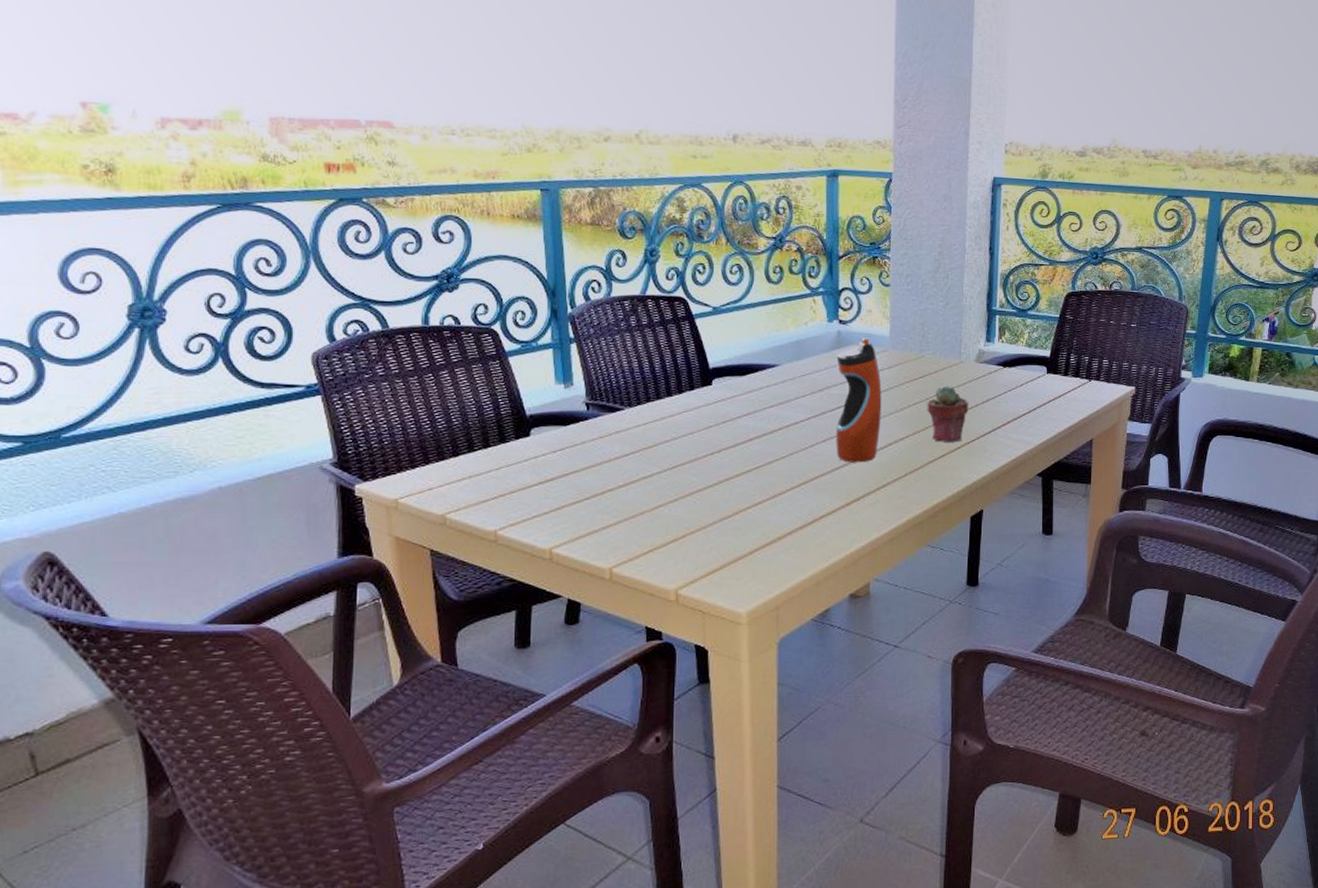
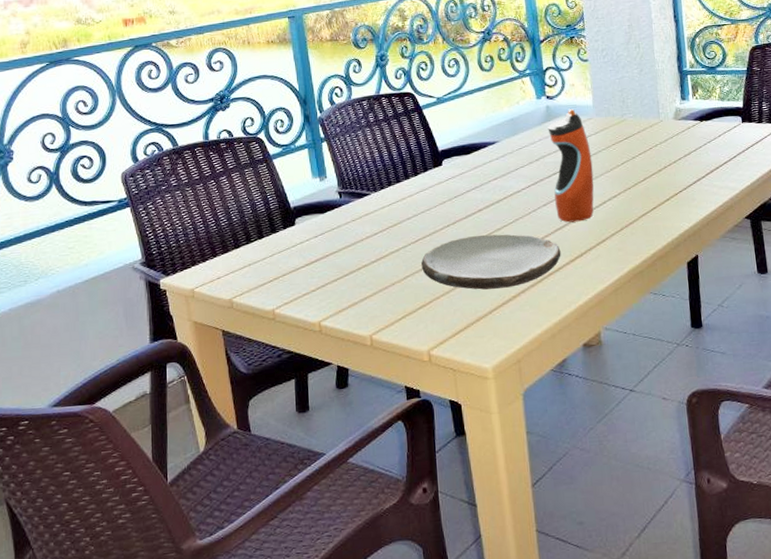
plate: none [677,467,836,529] -> present [421,234,561,290]
potted succulent: present [927,385,969,442] -> none [634,143,673,196]

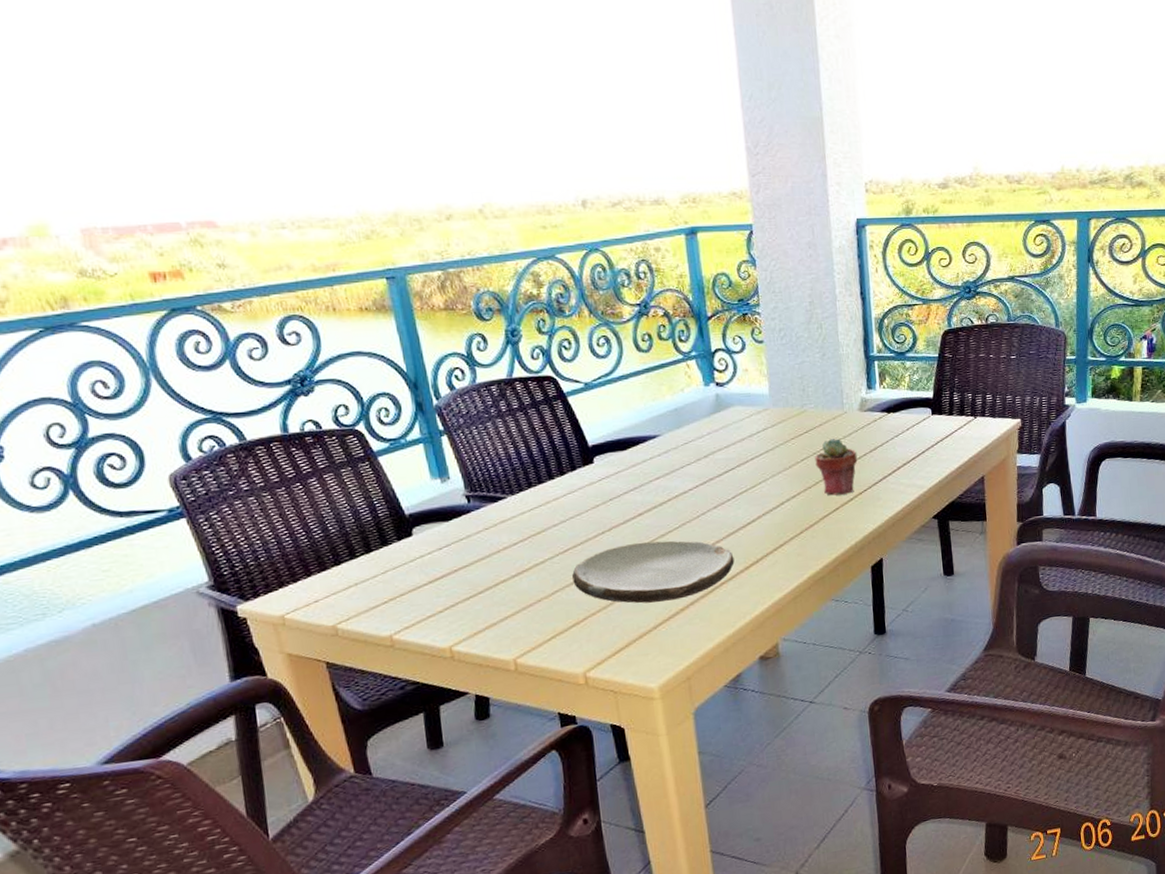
water bottle: present [547,108,594,223] -> none [717,397,771,527]
potted succulent: none [634,143,673,196] -> present [815,437,858,496]

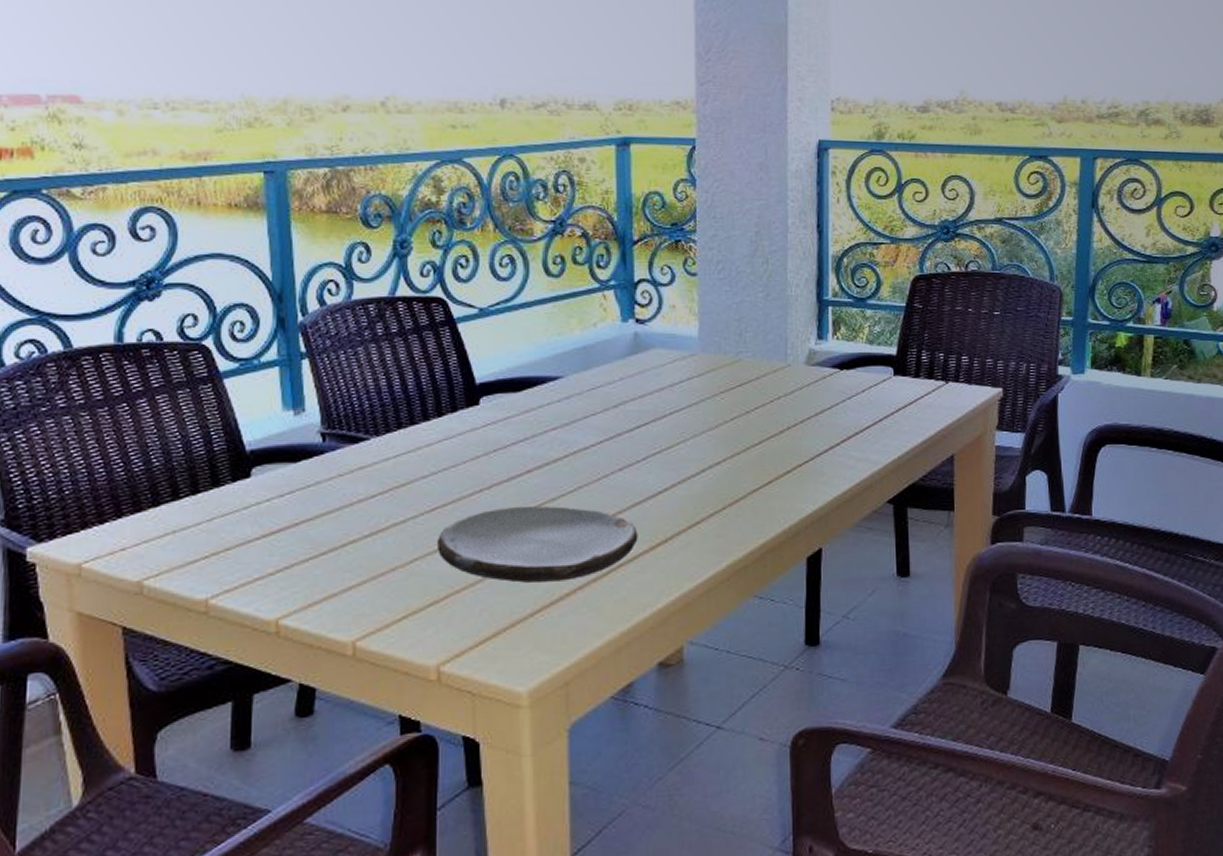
potted succulent: present [815,437,858,496] -> none [747,395,800,465]

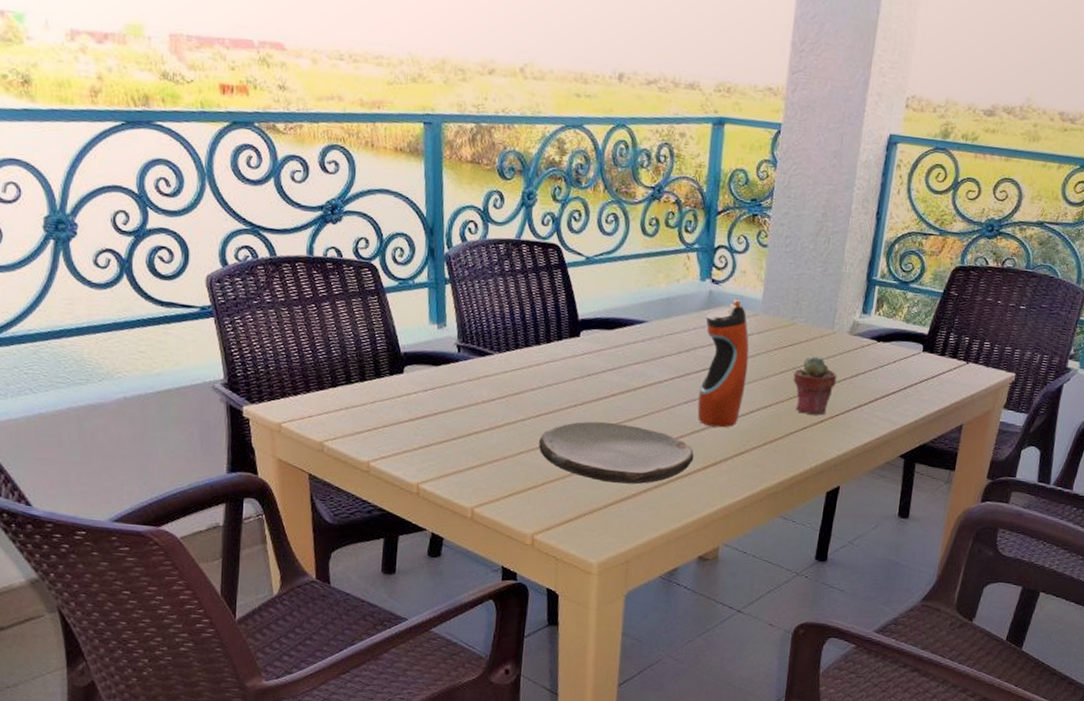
water bottle: none [633,338,691,496] -> present [697,298,749,428]
potted succulent: none [747,395,800,465] -> present [793,356,838,416]

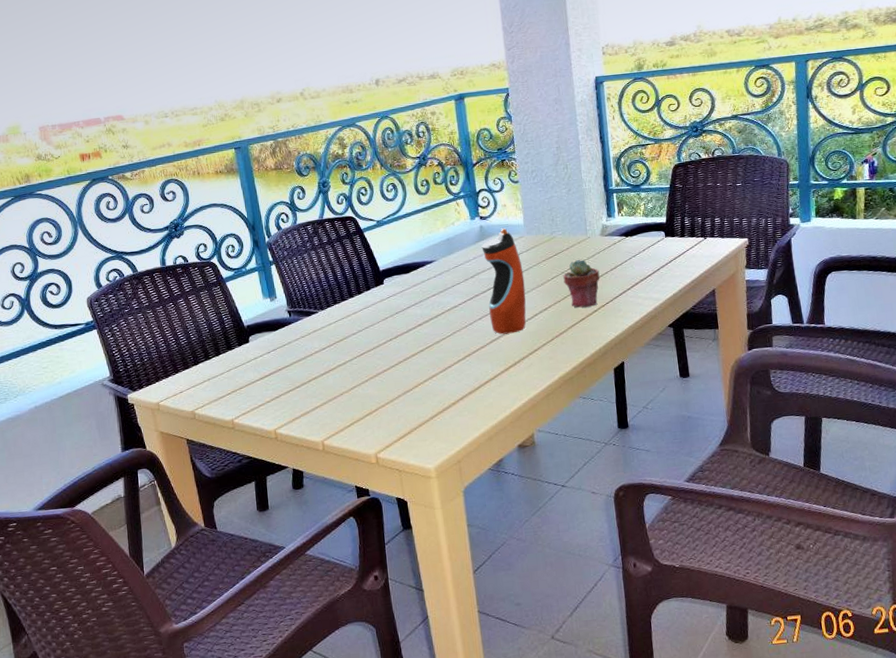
plate: present [539,421,694,485] -> none [367,346,496,398]

